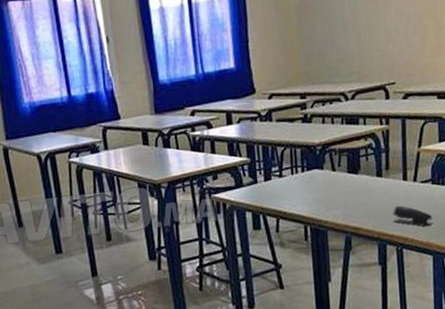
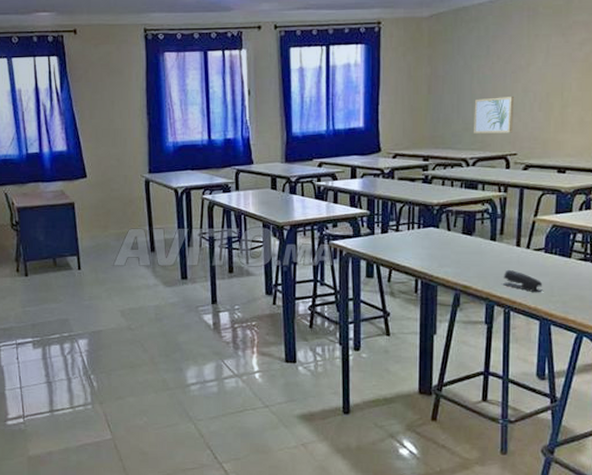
wall art: none [347,22,389,65] -> present [474,97,514,134]

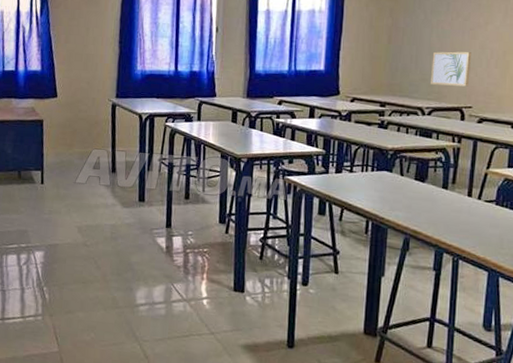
stapler: present [502,269,543,293] -> none [452,218,493,244]

